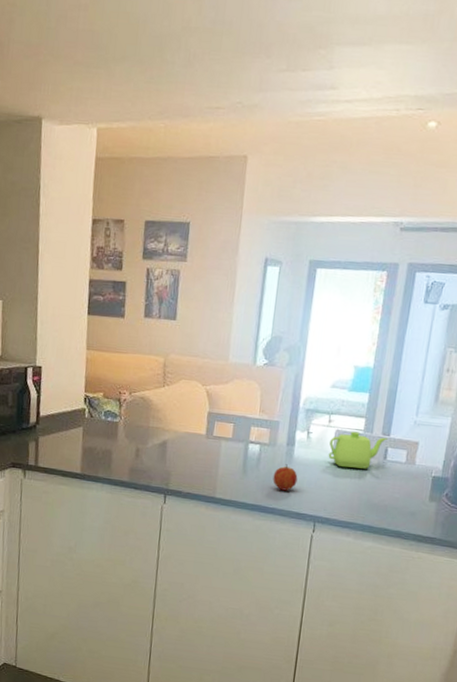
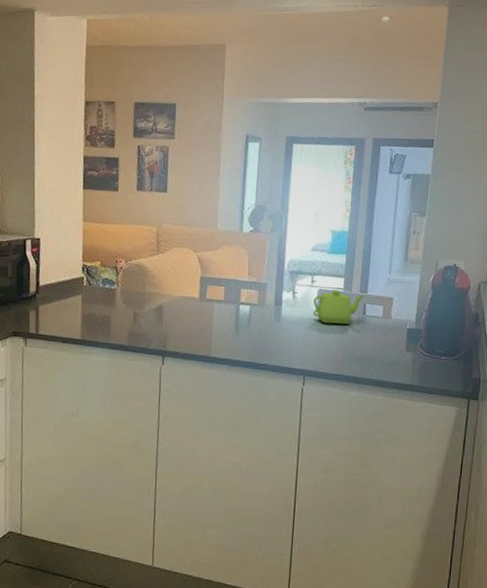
fruit: present [272,464,298,491] -> none [263,323,286,348]

